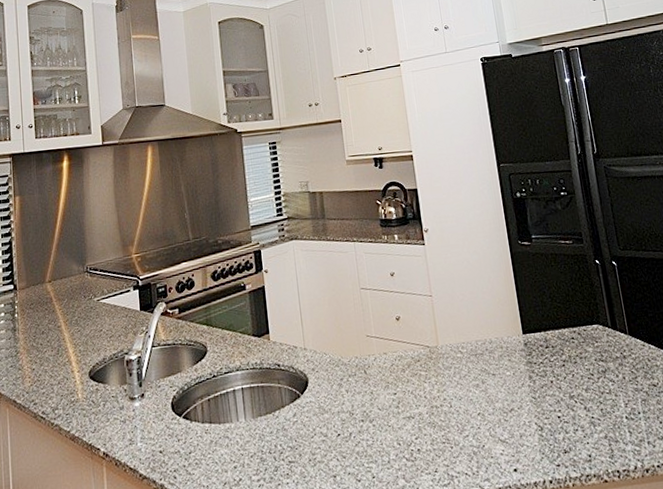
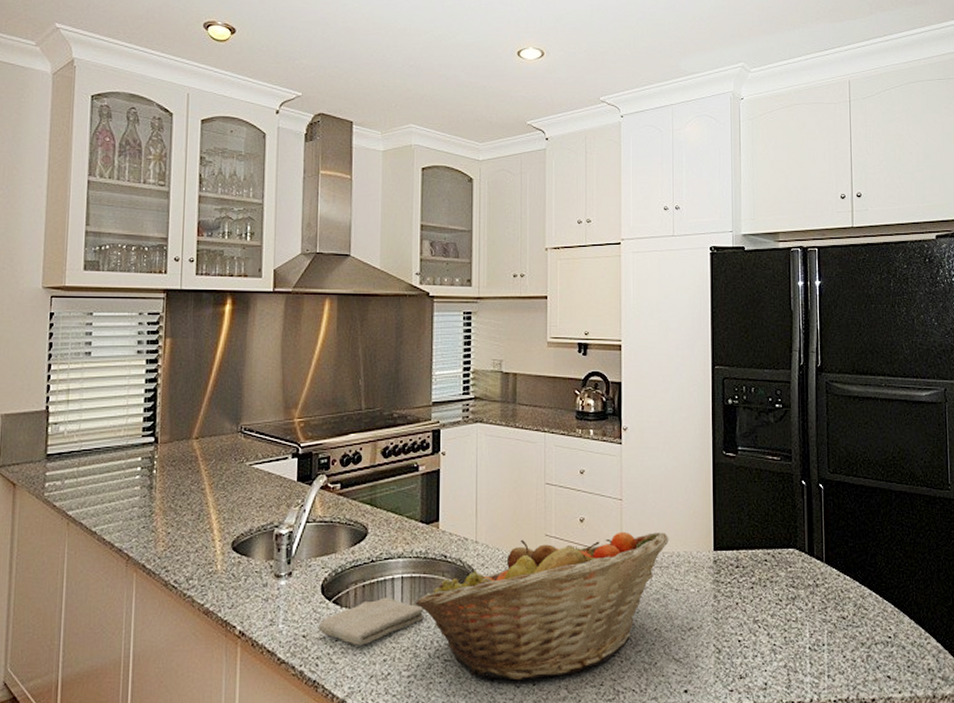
washcloth: none [172,408,266,456] -> present [318,597,424,645]
fruit basket: none [256,322,480,475] -> present [415,531,669,681]

